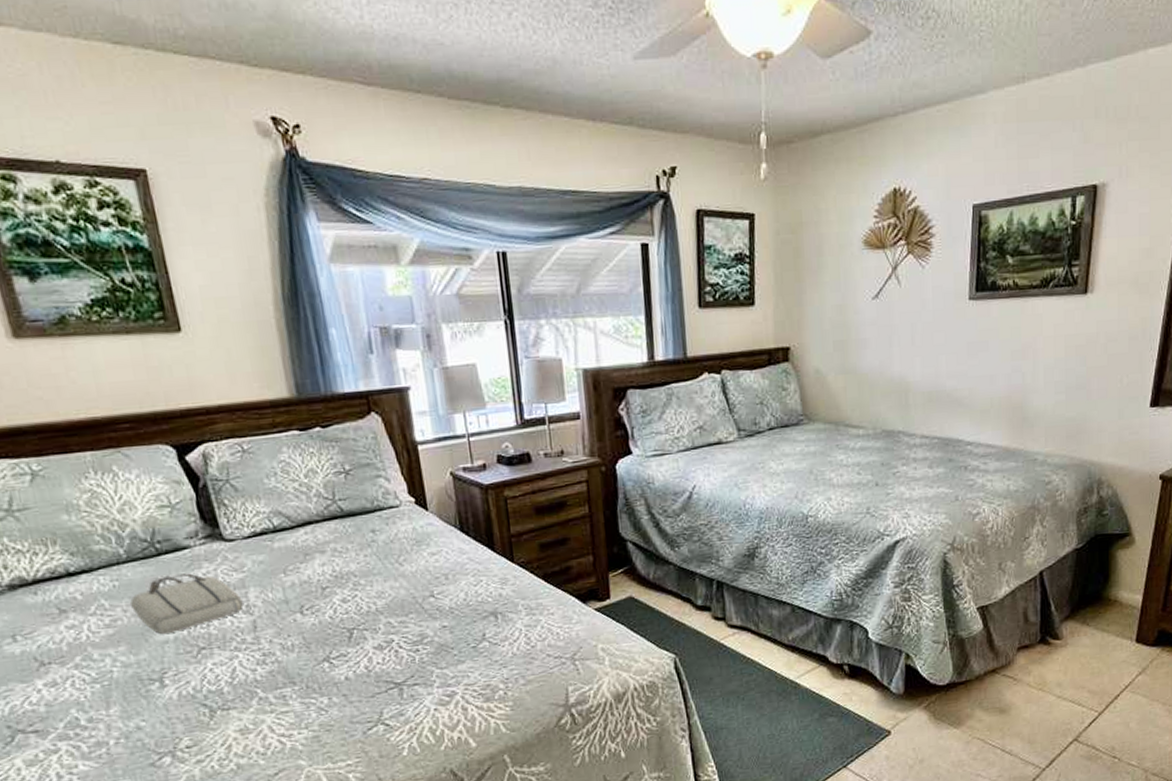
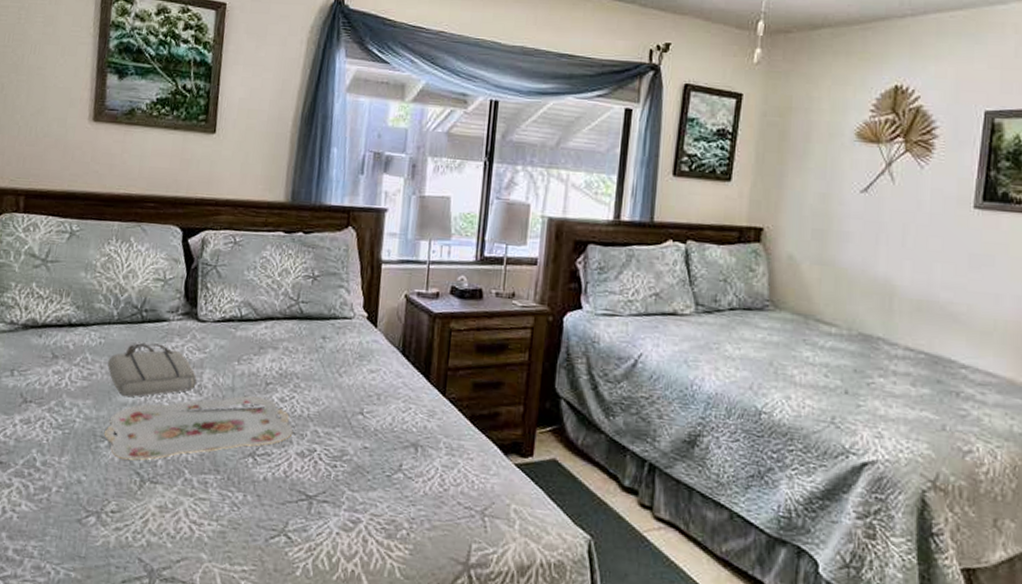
serving tray: none [151,602,365,696] -> present [103,395,293,461]

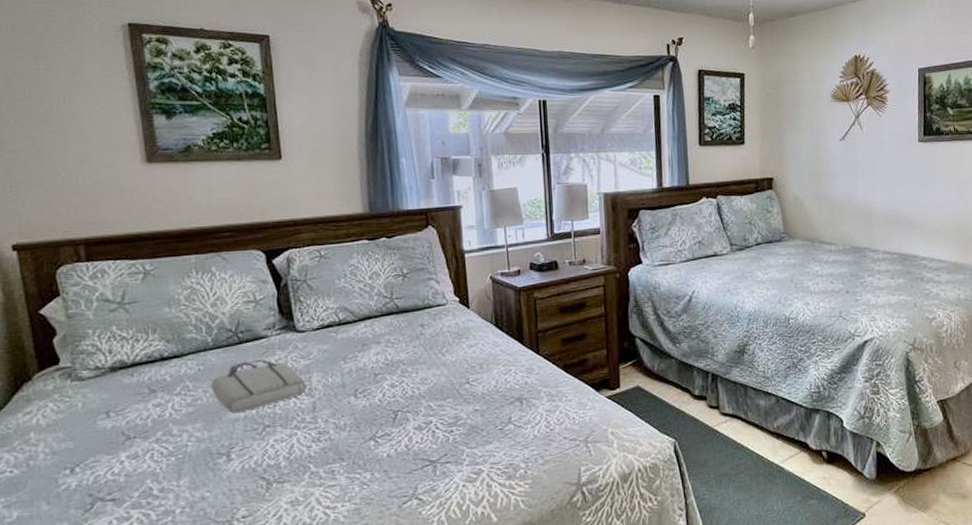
serving tray: present [103,395,293,461] -> none [220,387,408,469]

